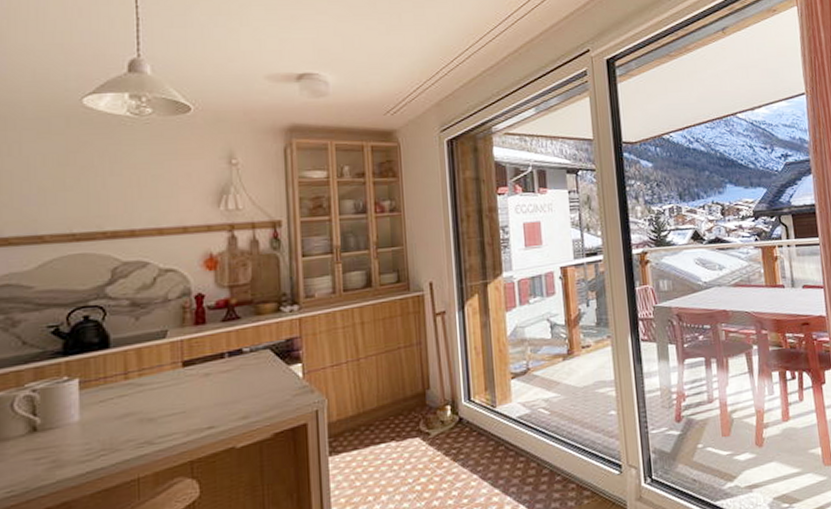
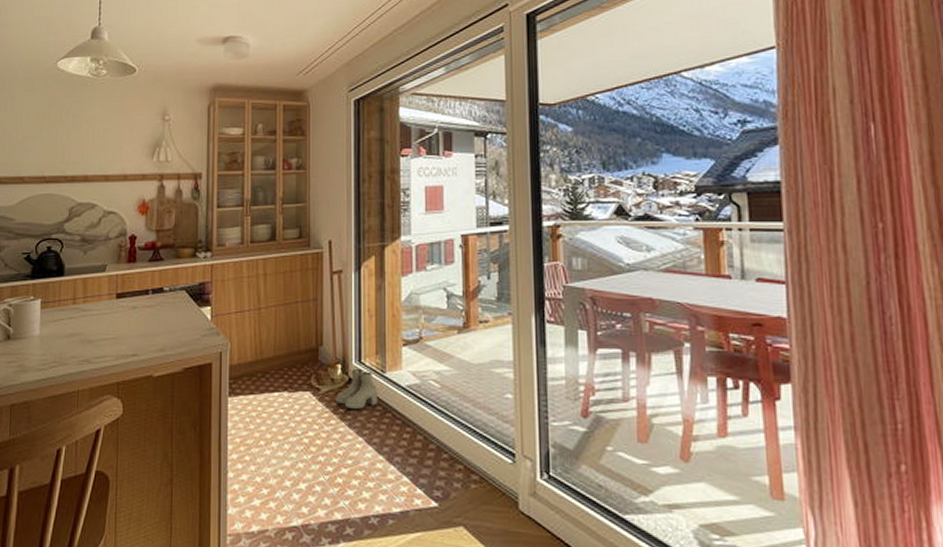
boots: none [447,406,490,449] -> present [336,368,377,410]

